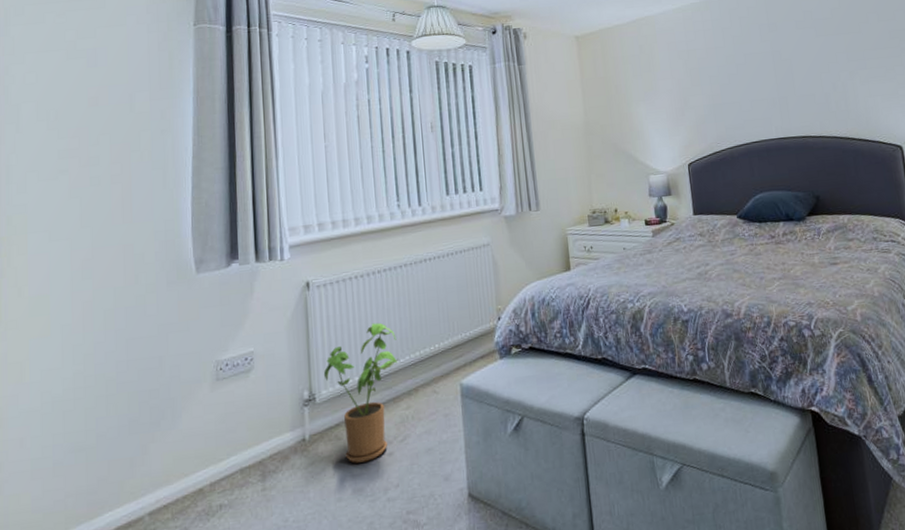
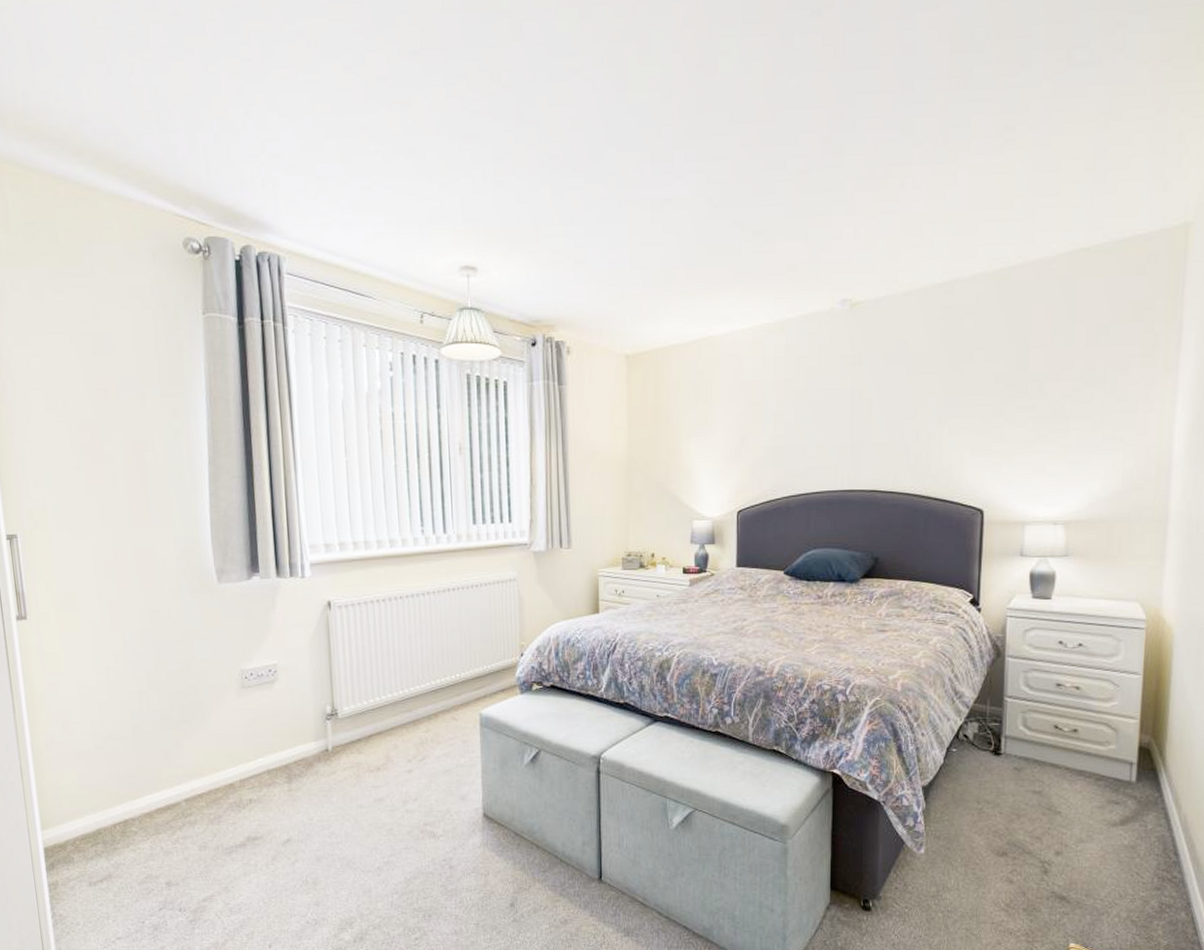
house plant: present [323,322,399,463] -> none [345,648,420,776]

